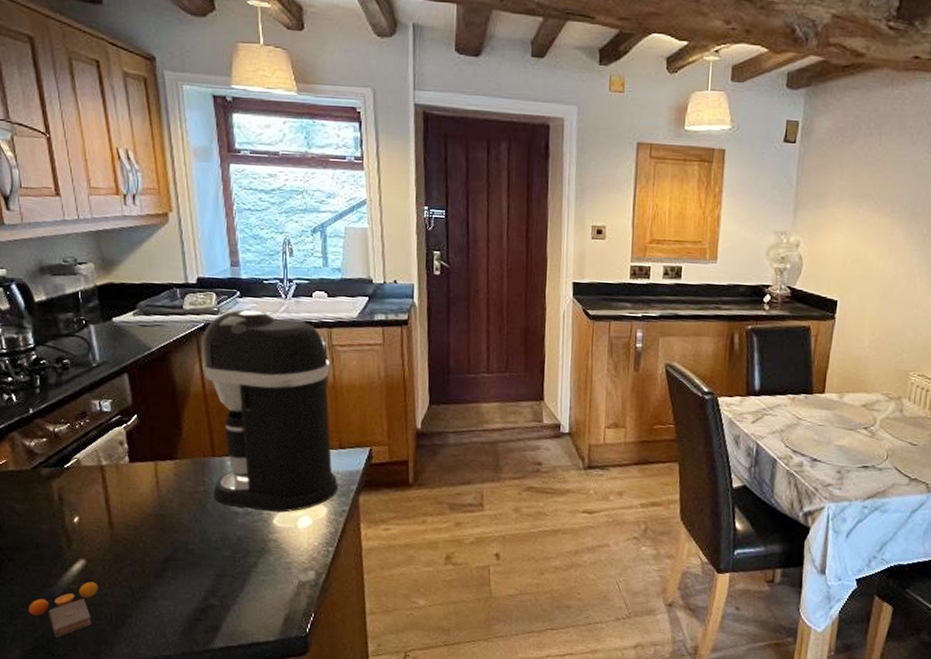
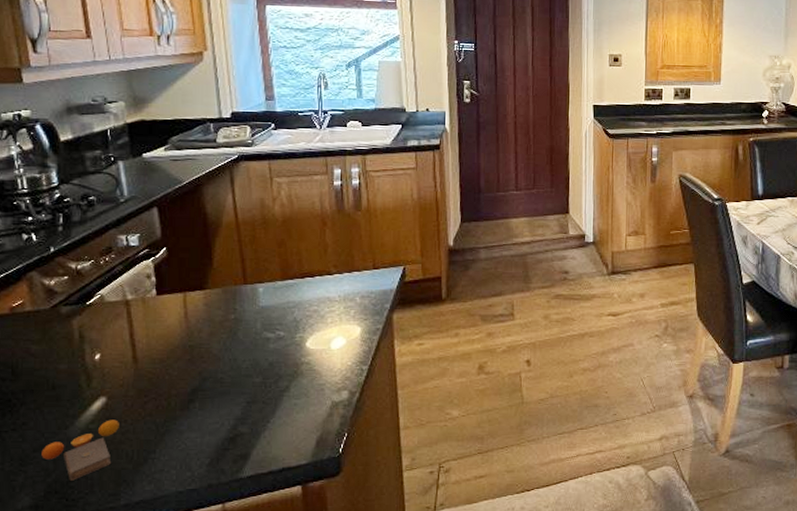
coffee maker: present [203,309,338,513] -> none [235,140,372,335]

